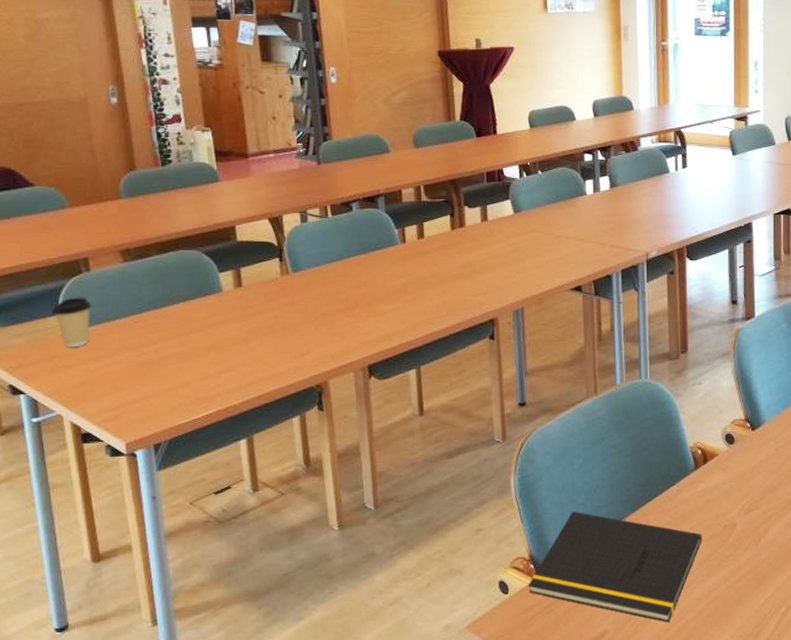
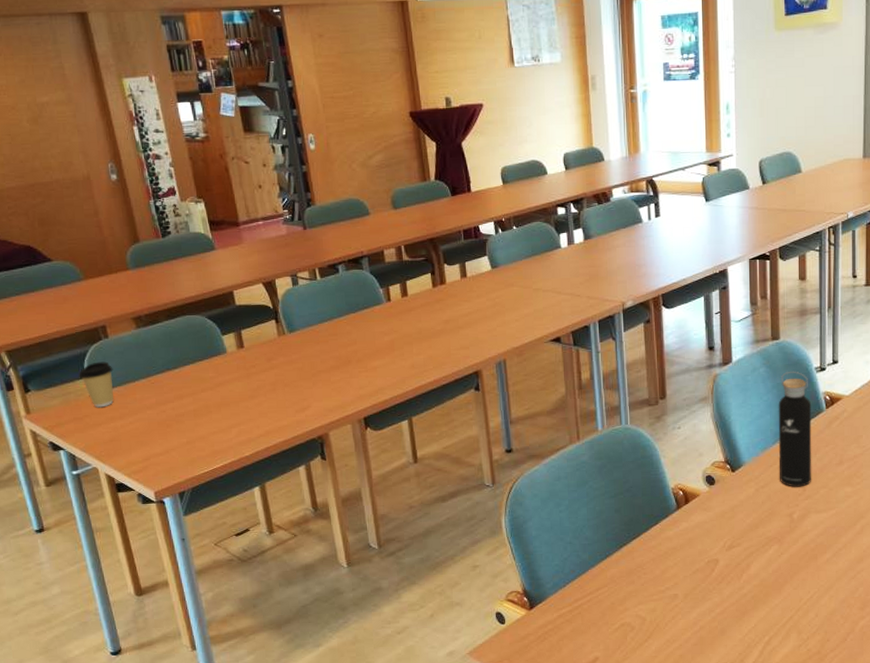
notepad: present [528,511,702,623] -> none [523,549,686,650]

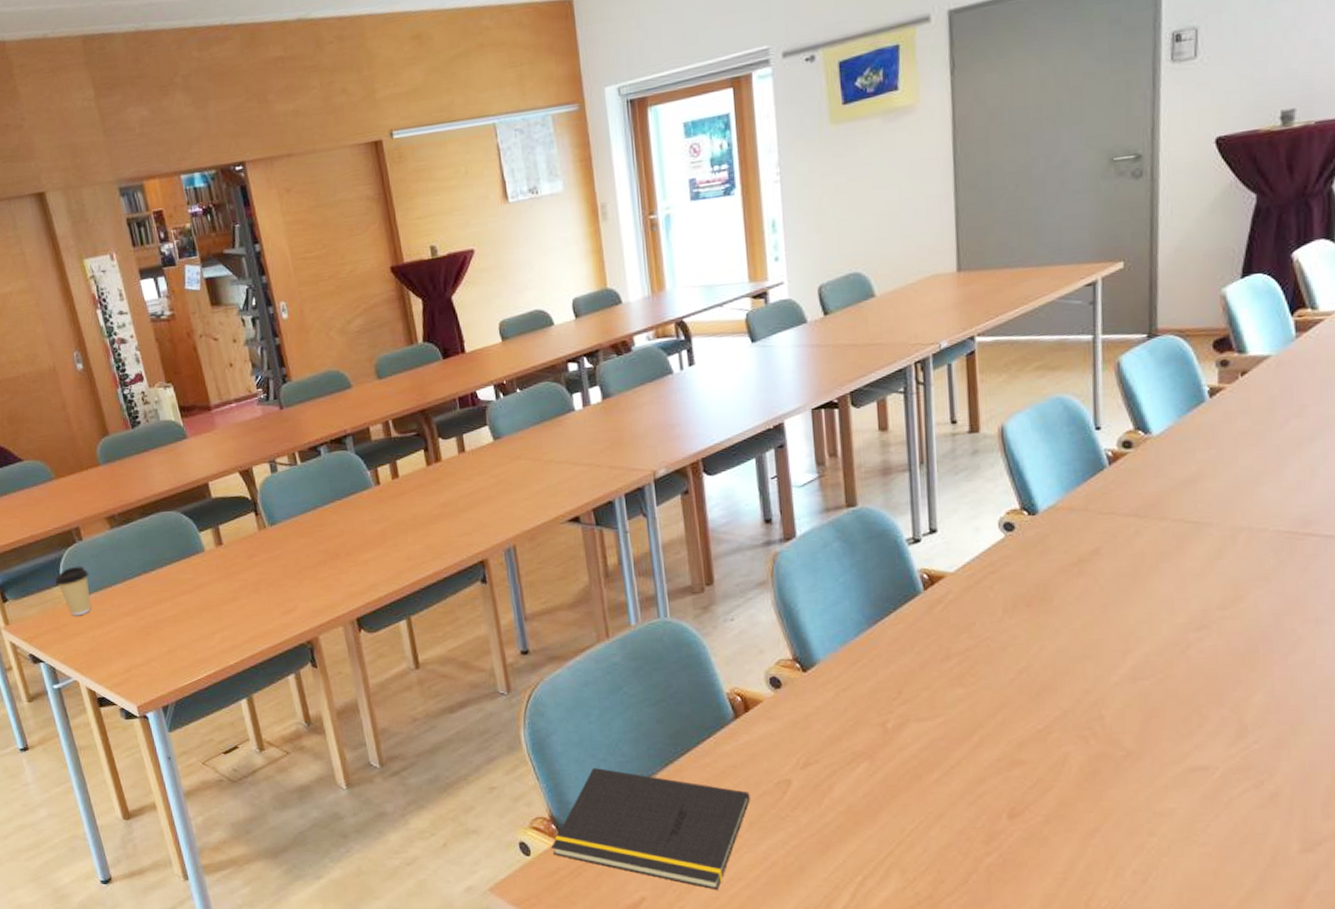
notepad: none [523,549,686,650] -> present [551,767,751,890]
water bottle: present [778,371,812,487] -> none [859,544,910,690]

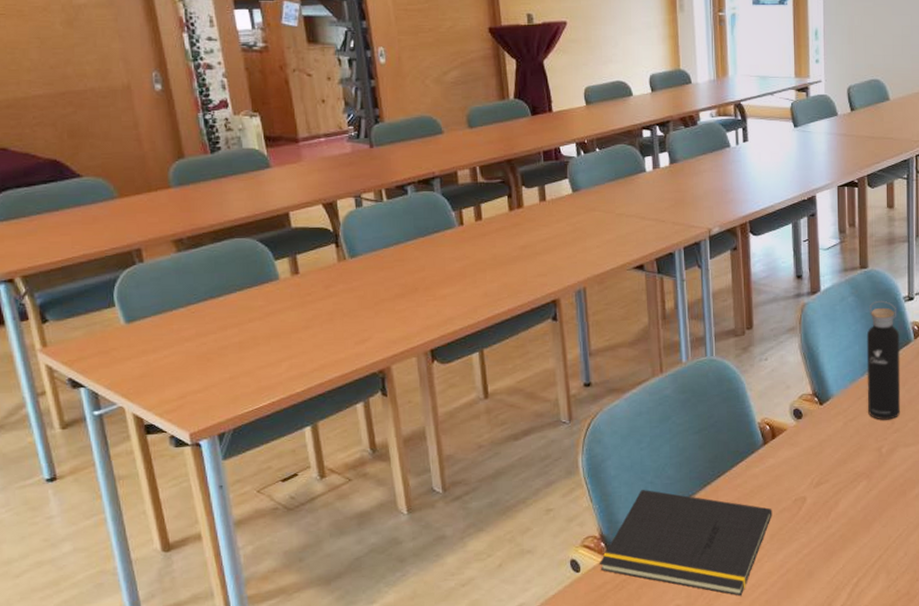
coffee cup: present [55,566,91,616] -> none [107,288,148,340]
water bottle: none [859,544,910,690] -> present [866,300,901,420]

